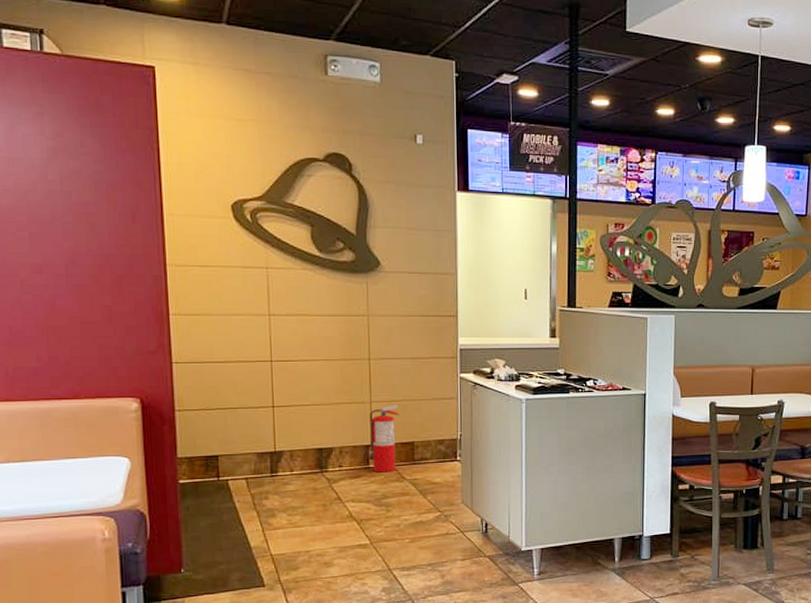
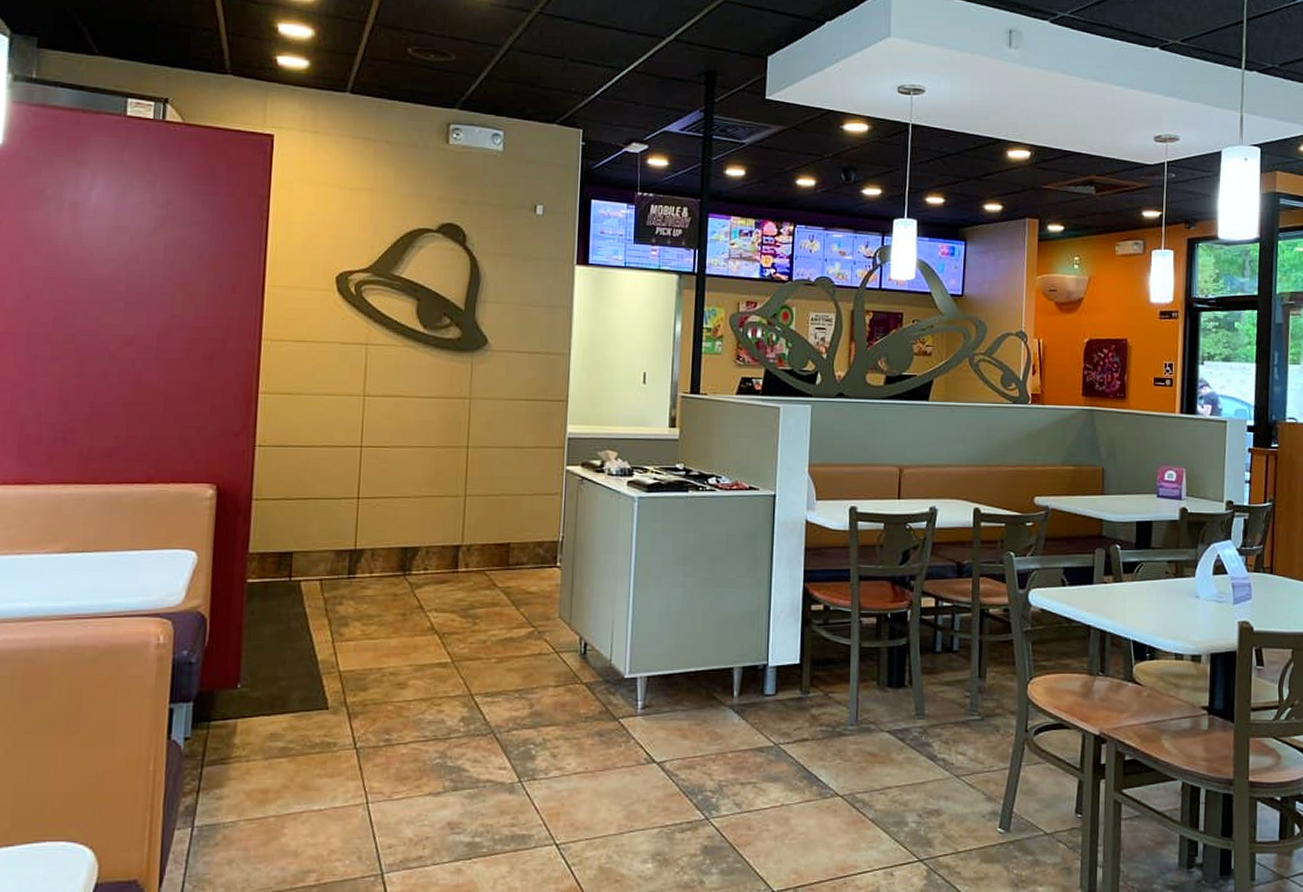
fire extinguisher: present [368,405,400,473] -> none [457,499,496,578]

